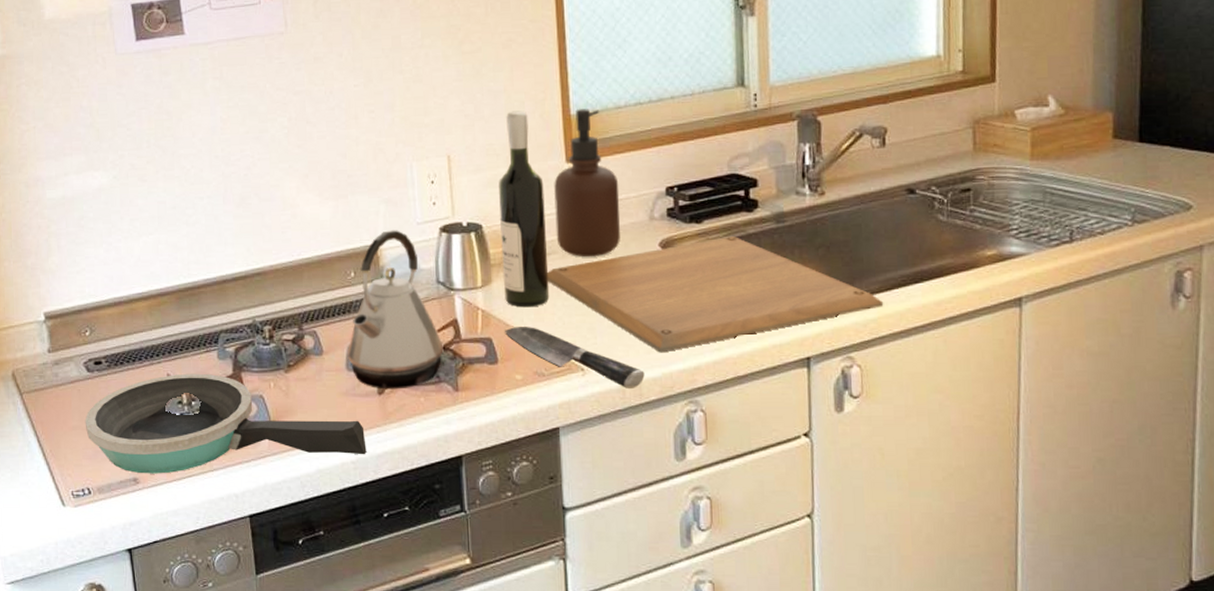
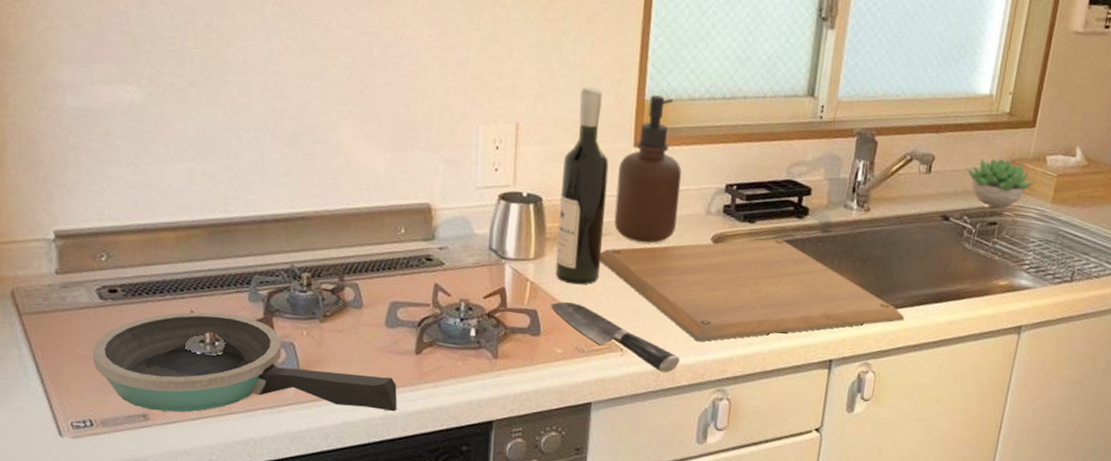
kettle: present [348,230,444,390] -> none [388,190,488,351]
succulent plant: none [925,120,1006,174] -> present [966,158,1035,209]

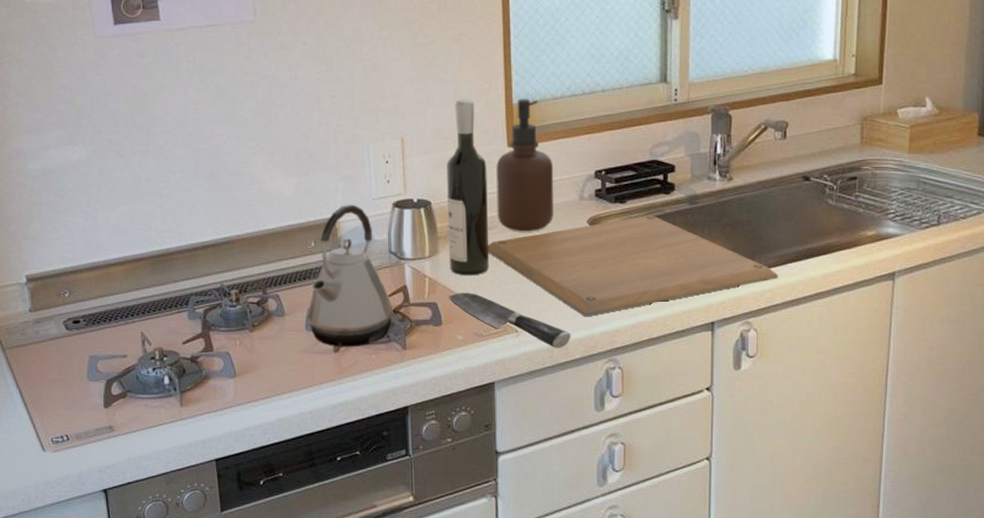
frying pan: present [92,312,398,413] -> none [64,332,323,422]
kettle: none [388,190,488,351] -> present [307,205,394,348]
succulent plant: present [966,158,1035,209] -> none [820,117,889,164]

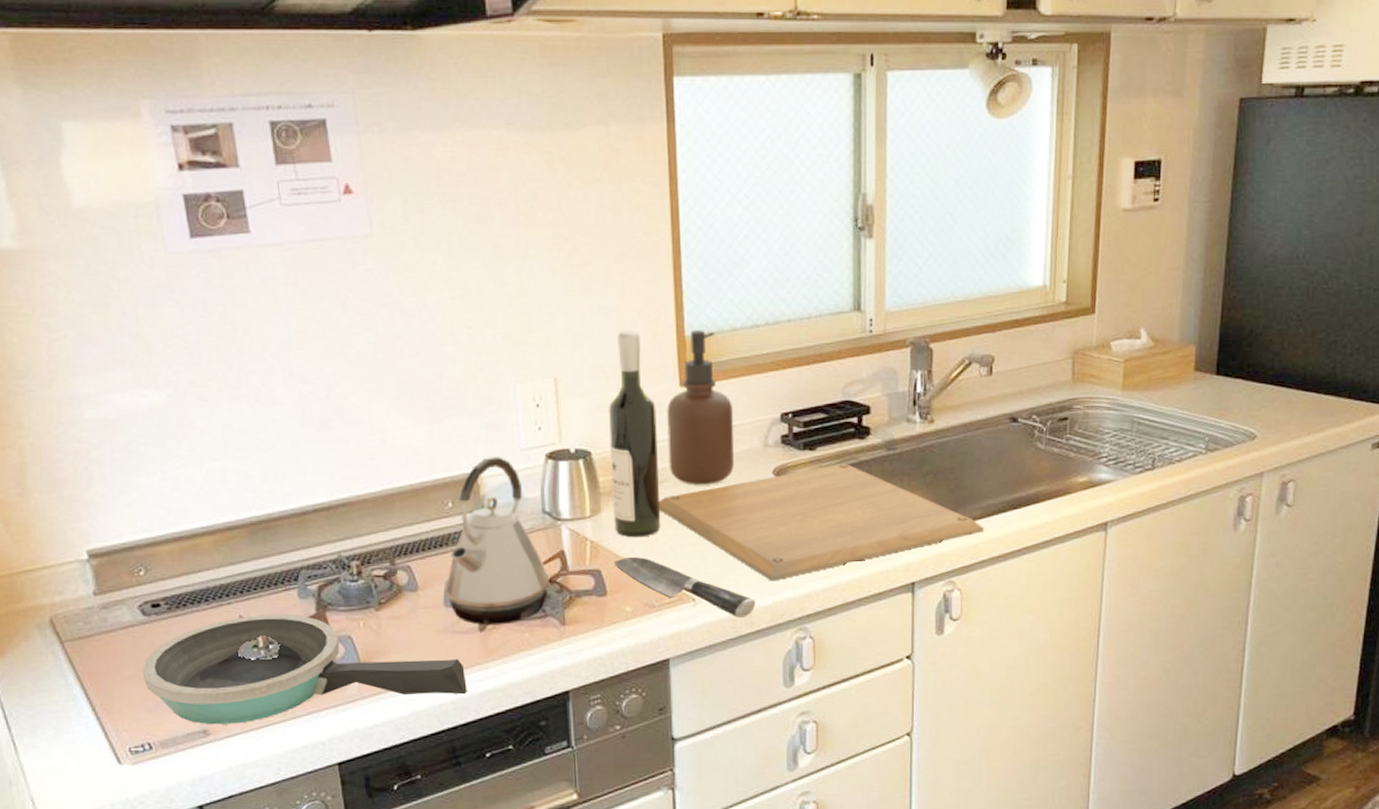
frying pan: none [64,332,323,422] -> present [142,614,467,725]

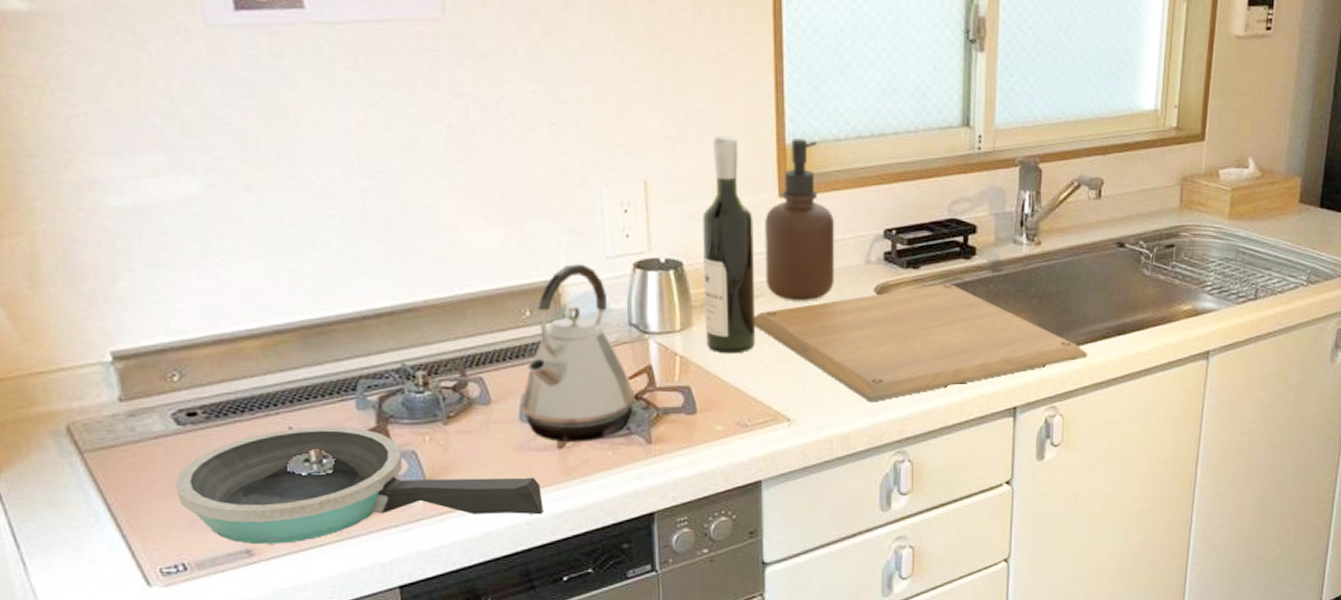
kitchen knife: present [614,557,756,619] -> none [705,374,853,440]

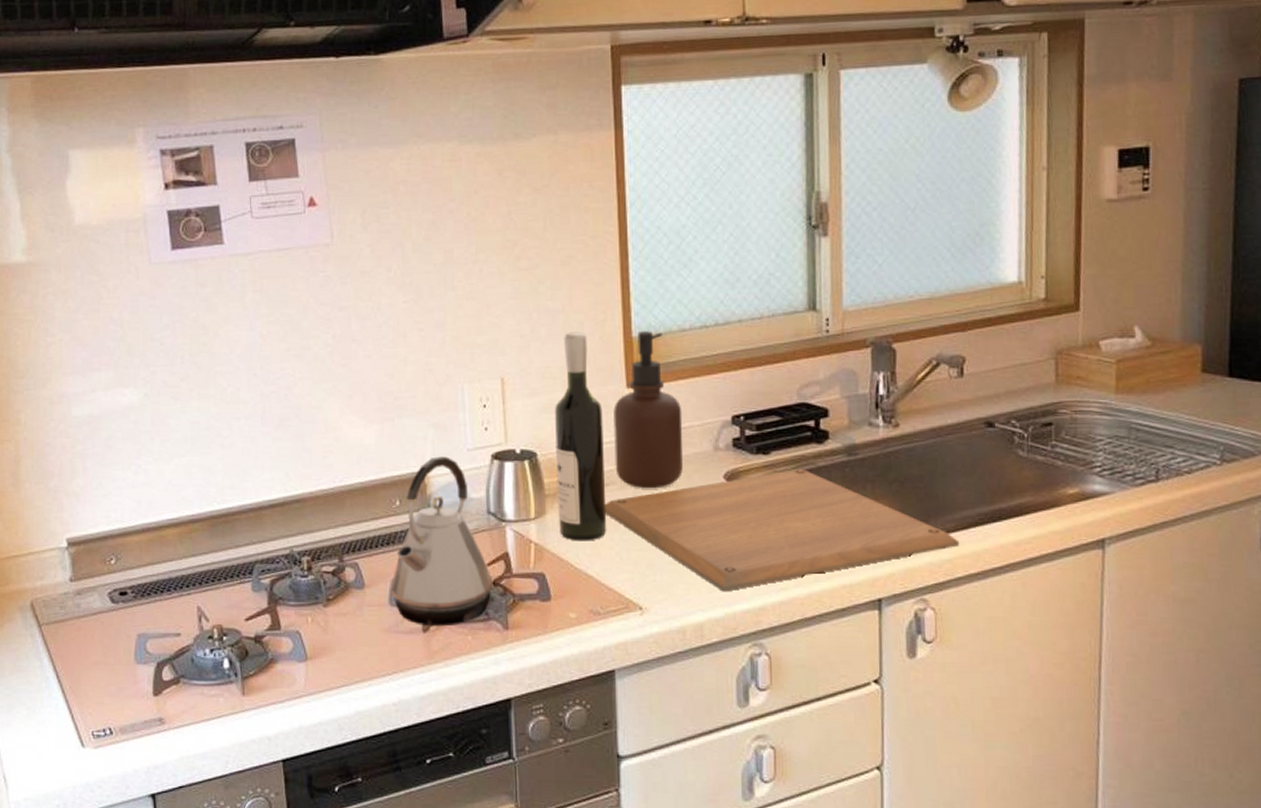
frying pan: present [175,426,544,545] -> none [108,606,409,714]

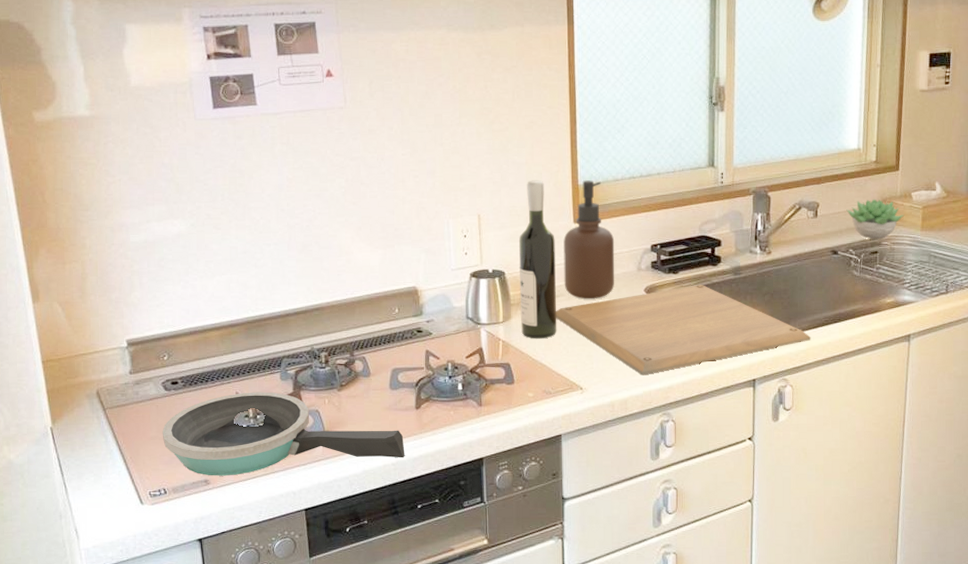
frying pan: none [108,606,409,714] -> present [162,392,405,476]
kettle: present [391,456,493,627] -> none [391,275,471,405]
succulent plant: none [1005,350,1090,407] -> present [846,199,905,240]

